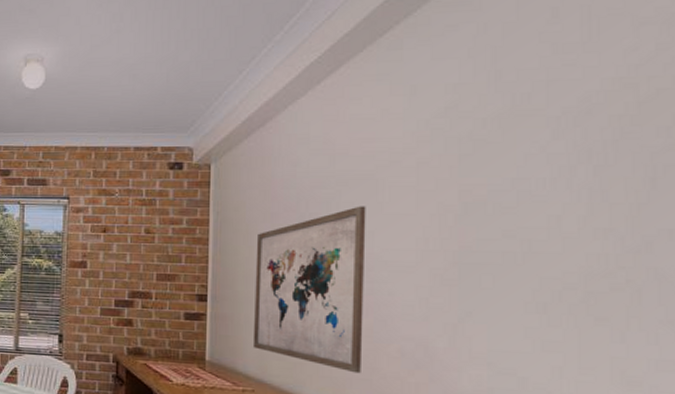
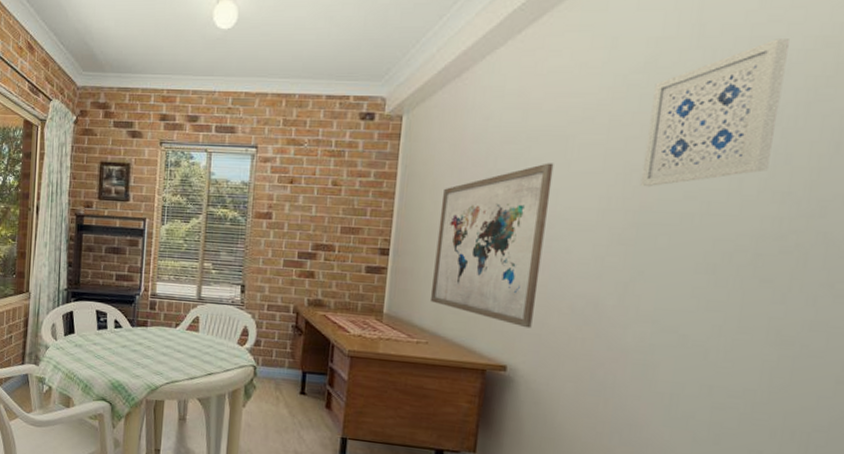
wall art: none [456,81,587,227] -> present [640,39,789,188]

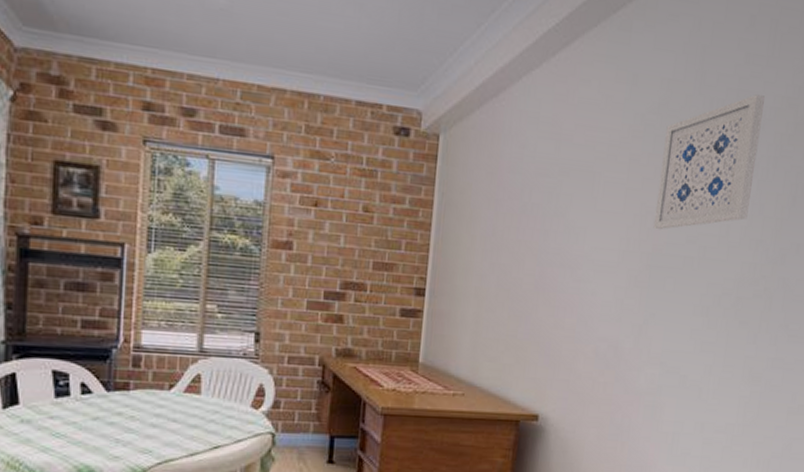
wall art: present [429,163,554,329] -> none [466,199,583,374]

